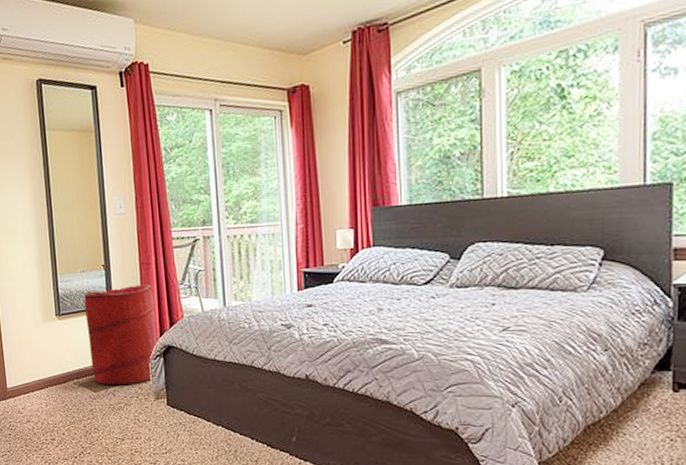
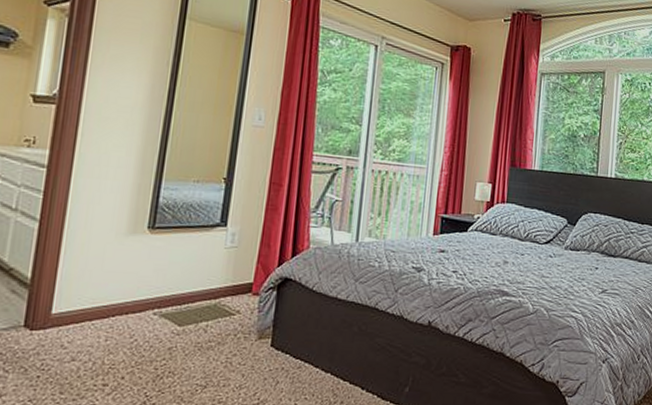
laundry hamper: present [84,284,157,386] -> none [182,205,280,320]

